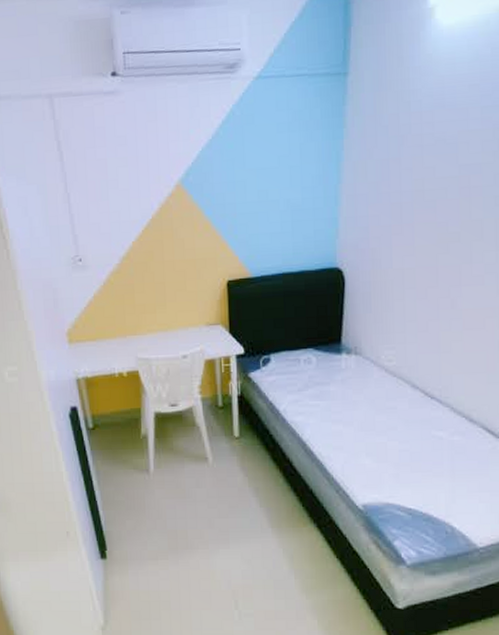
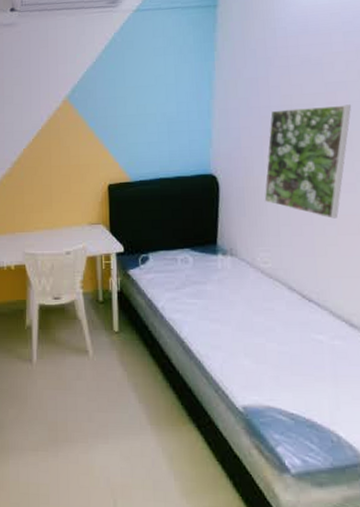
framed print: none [391,189,484,313] -> present [264,104,351,219]

